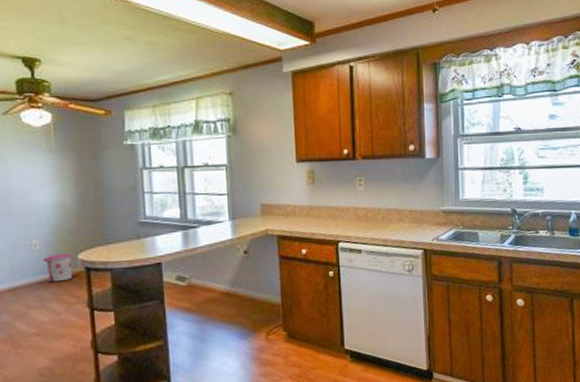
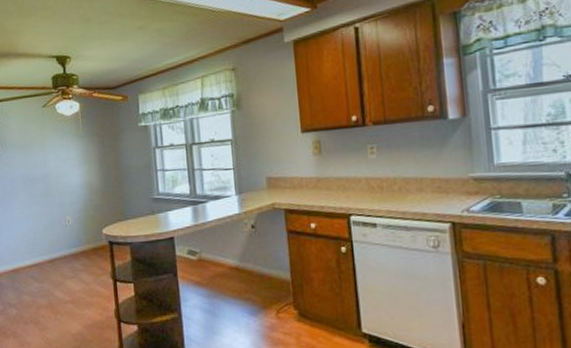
trash can: present [42,253,76,282] -> none [74,228,101,255]

